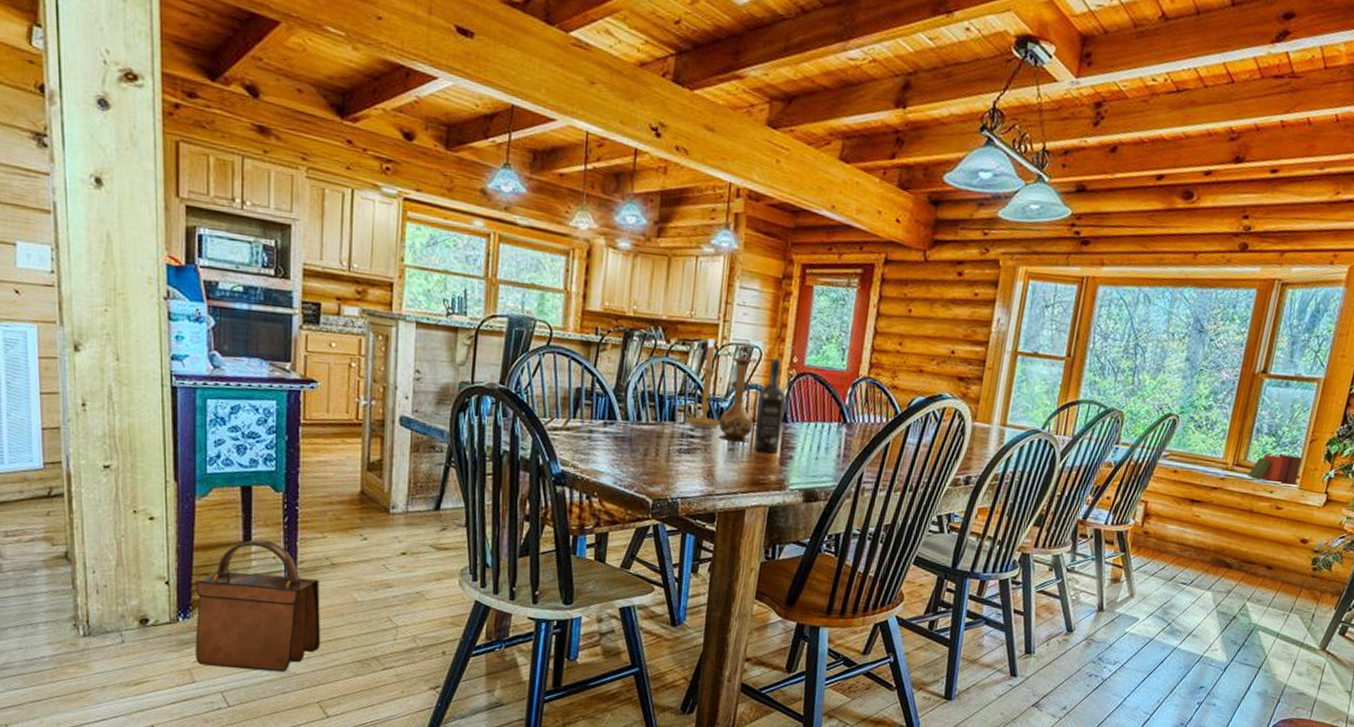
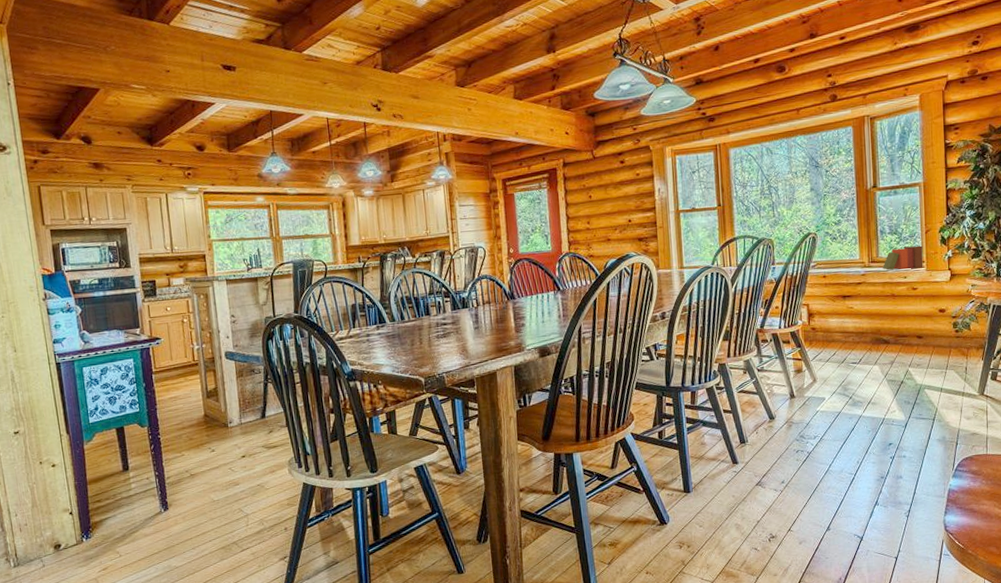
handbag: present [195,539,321,672] -> none [92,466,192,573]
candle holder: present [685,338,721,430] -> none [436,248,465,317]
vase: present [719,357,754,443] -> none [463,256,490,322]
wine bottle: present [754,358,786,454] -> none [488,252,513,326]

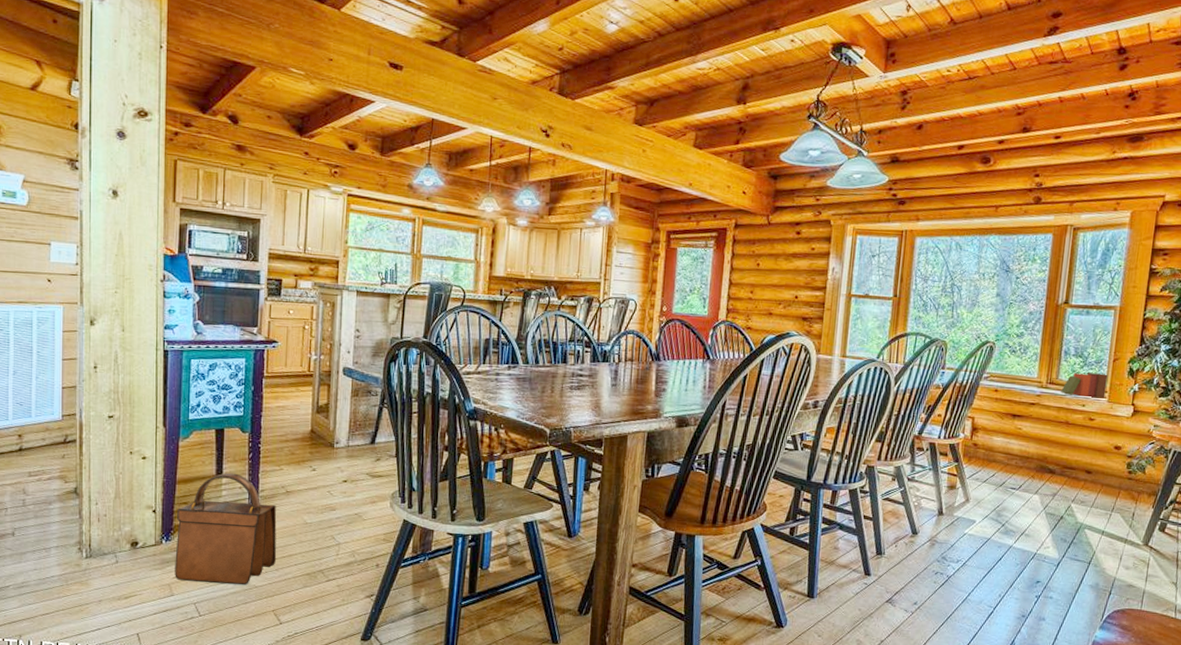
handbag: none [92,466,192,573] -> present [175,472,277,585]

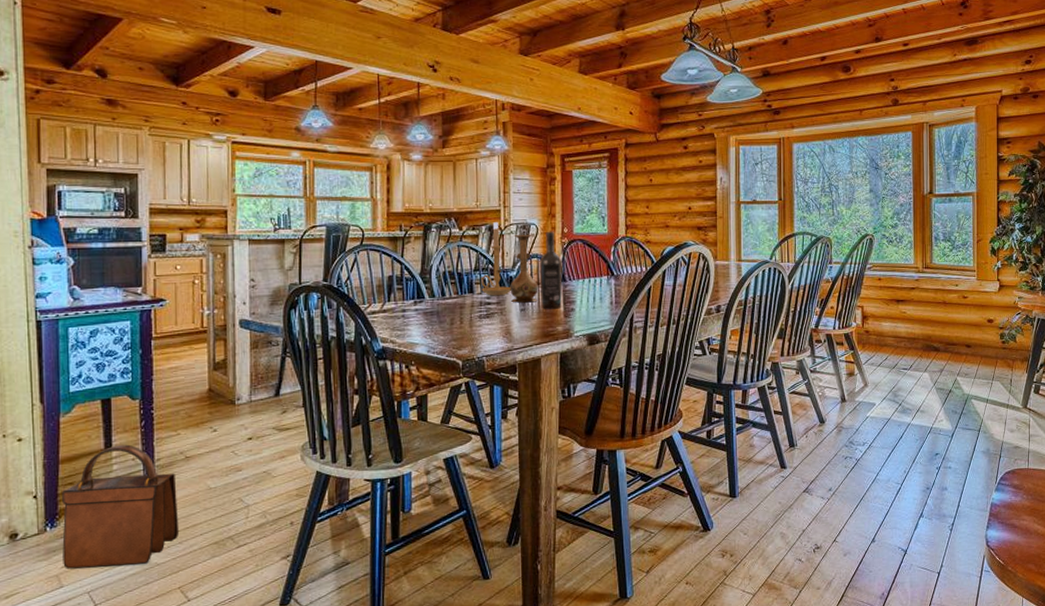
candle holder: none [575,294,604,369] -> present [481,222,511,296]
vase: none [603,308,632,379] -> present [510,234,538,303]
wine bottle: none [633,308,658,388] -> present [539,231,563,309]
books: present [1061,373,1108,399] -> none [936,254,974,278]

